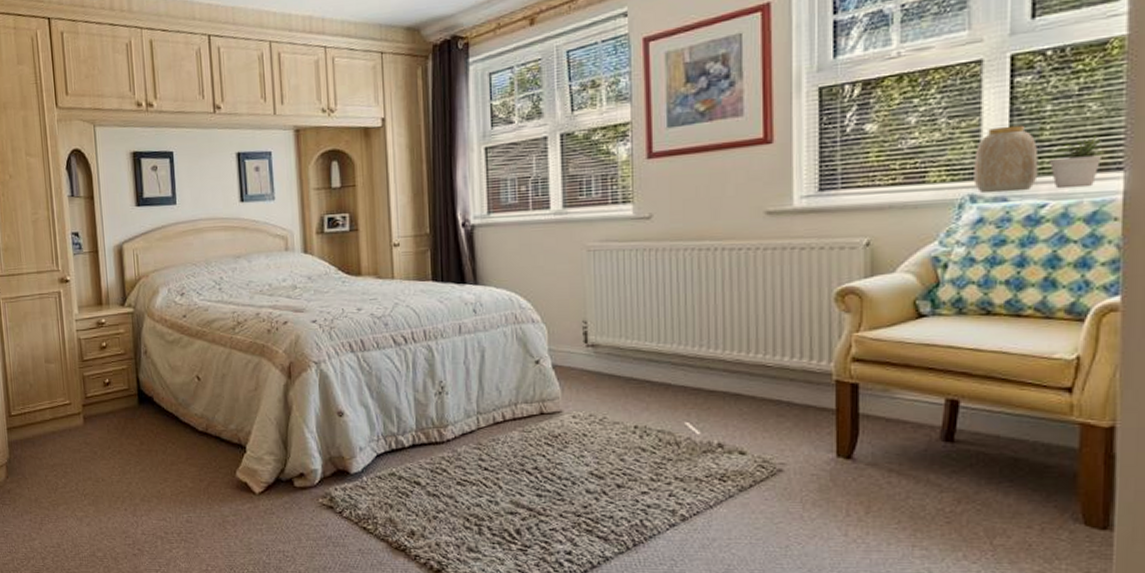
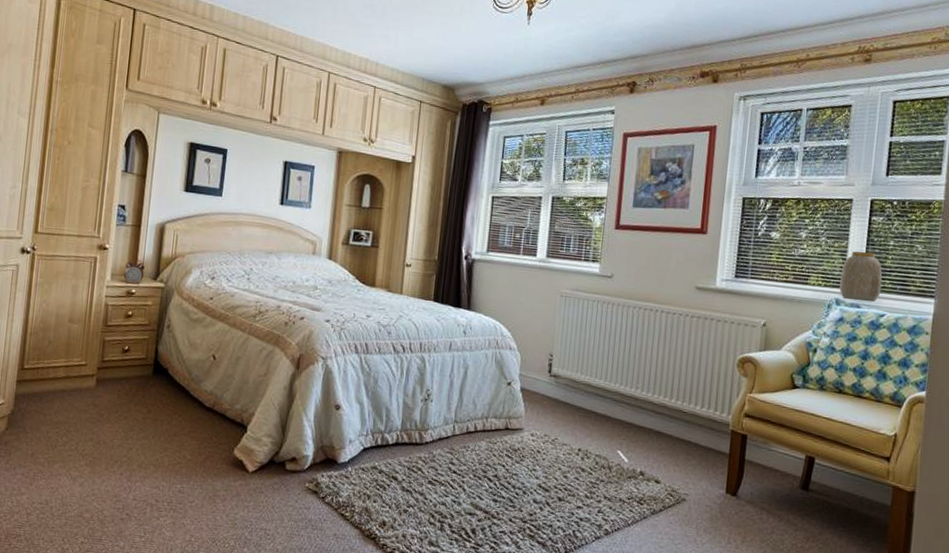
alarm clock: none [89,287,111,315] -> present [123,259,145,286]
potted plant: present [1048,136,1105,189] -> none [888,269,924,307]

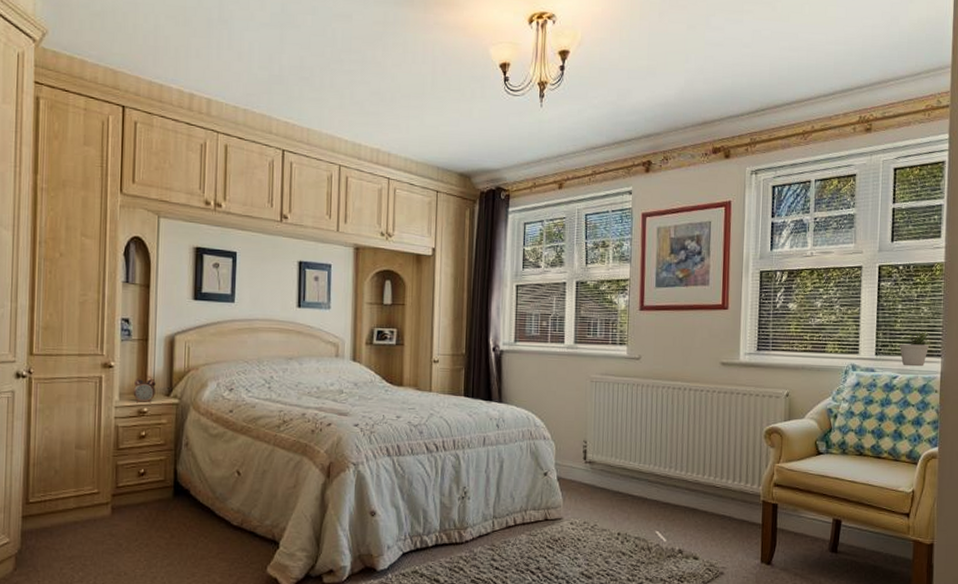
vase: present [839,251,883,303] -> none [854,316,893,365]
potted plant: none [888,269,924,307] -> present [899,330,931,367]

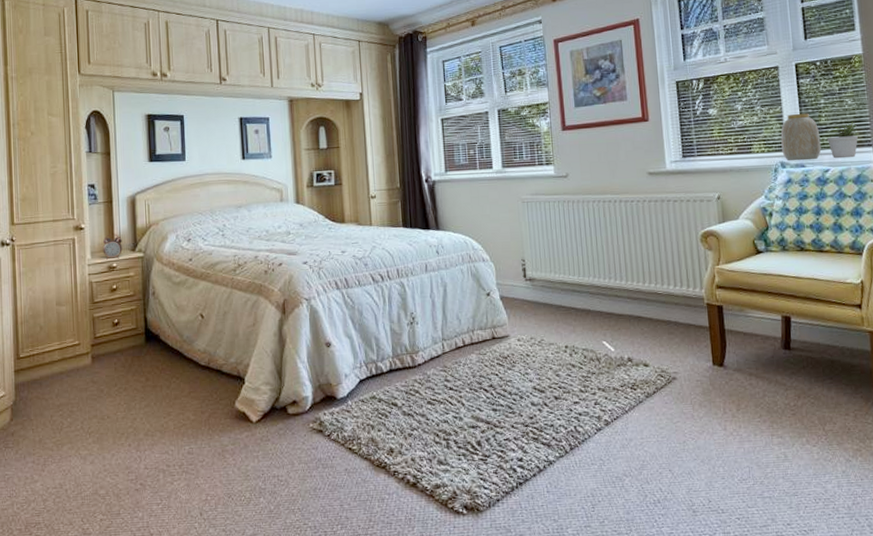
vase: none [854,316,893,365] -> present [780,113,822,161]

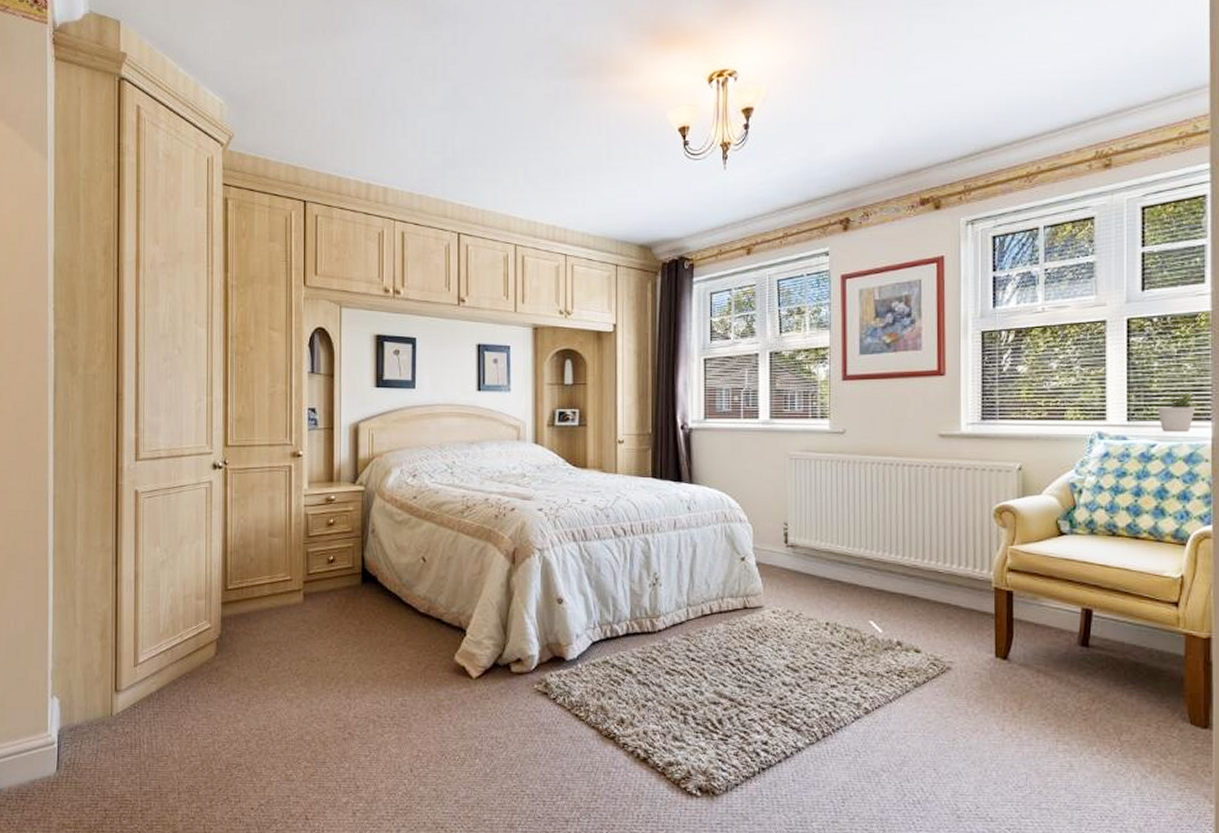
alarm clock: present [102,234,122,260] -> none [321,463,342,491]
vase: present [780,113,822,161] -> none [1101,377,1149,432]

